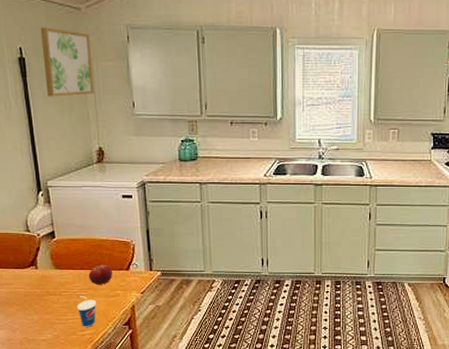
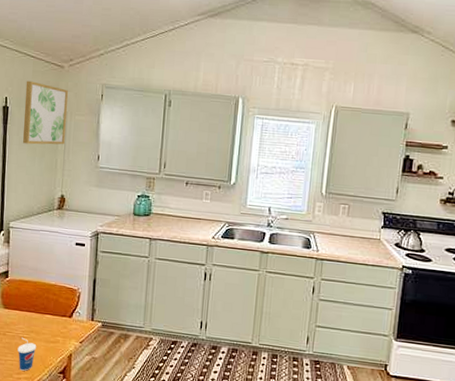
fruit: present [88,264,113,285] -> none [33,308,56,330]

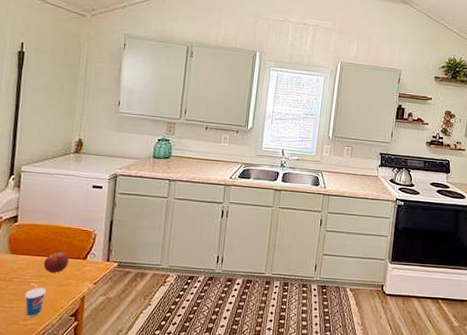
wall art: present [22,80,68,145] -> none [39,27,89,91]
fruit: none [33,308,56,330] -> present [43,252,69,273]

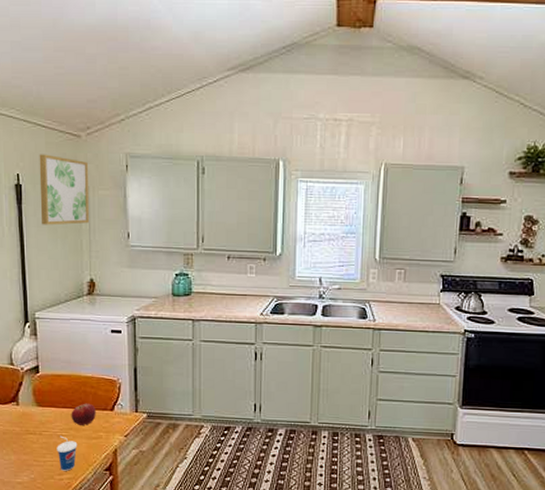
wall art: none [39,27,89,91] -> present [39,154,89,225]

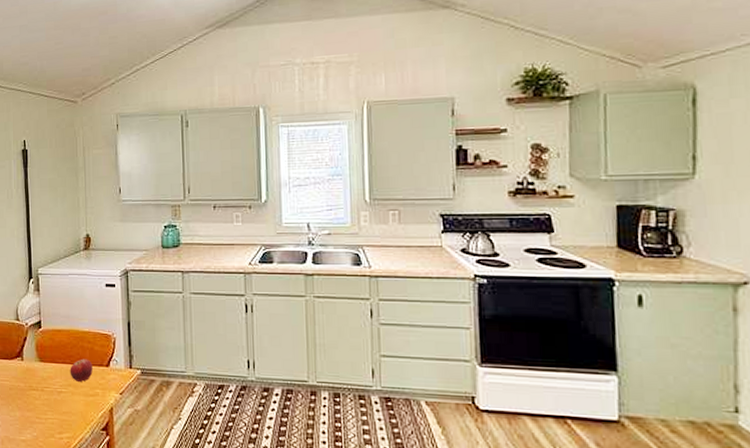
wall art: present [39,154,89,225] -> none [42,120,85,186]
cup: present [57,435,78,471] -> none [57,392,76,430]

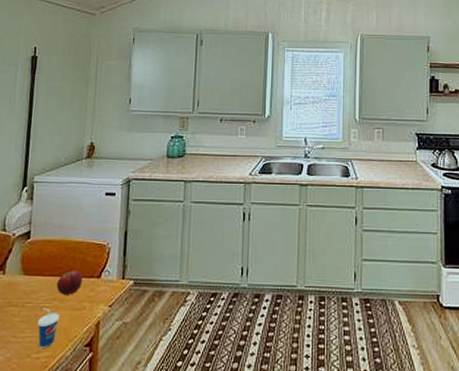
cup: none [57,392,76,430] -> present [37,307,60,348]

